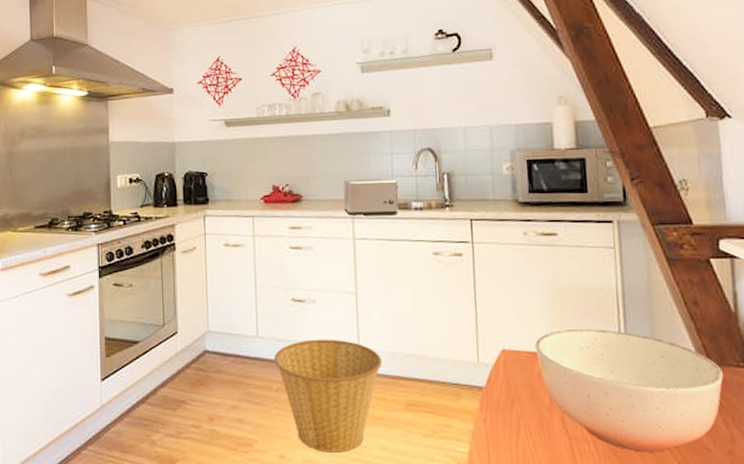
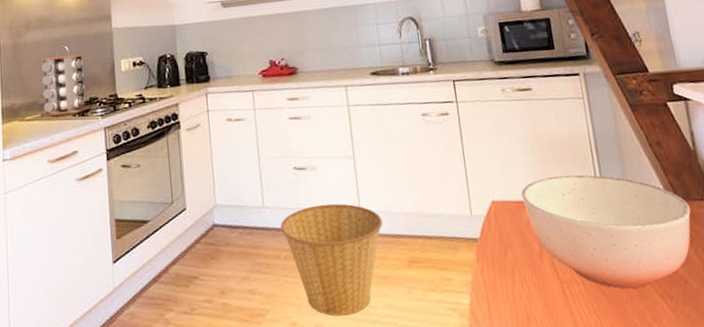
spice rack: none [32,157,84,230] -> present [38,45,90,118]
toaster: present [343,178,399,216] -> none [334,47,387,85]

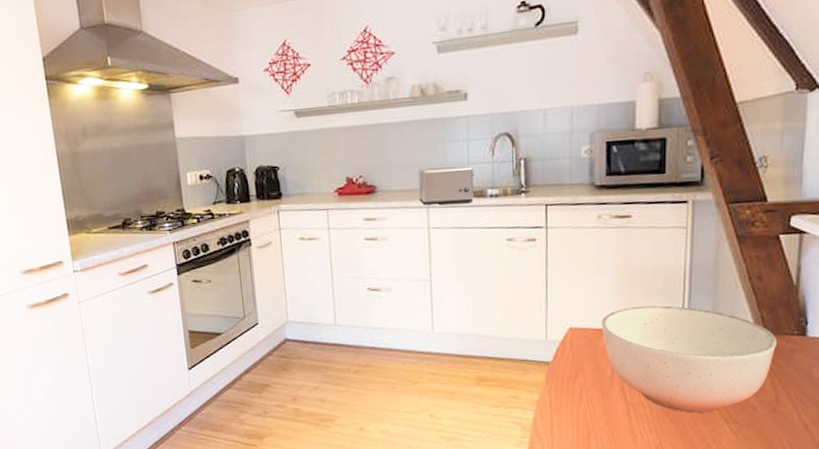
spice rack: present [38,45,90,118] -> none [98,155,158,231]
basket: present [280,203,383,316] -> none [351,324,455,424]
toaster: none [334,47,387,85] -> present [418,166,475,206]

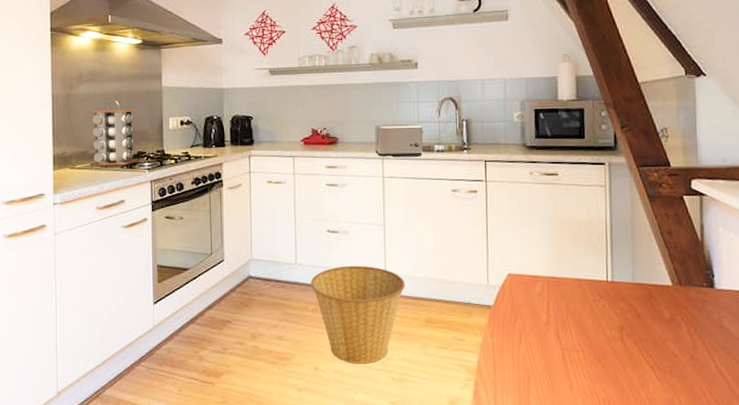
spice rack: none [98,155,158,231] -> present [89,100,138,168]
basket: none [351,324,455,424] -> present [310,265,405,364]
bowl: present [601,305,778,413] -> none [536,256,690,359]

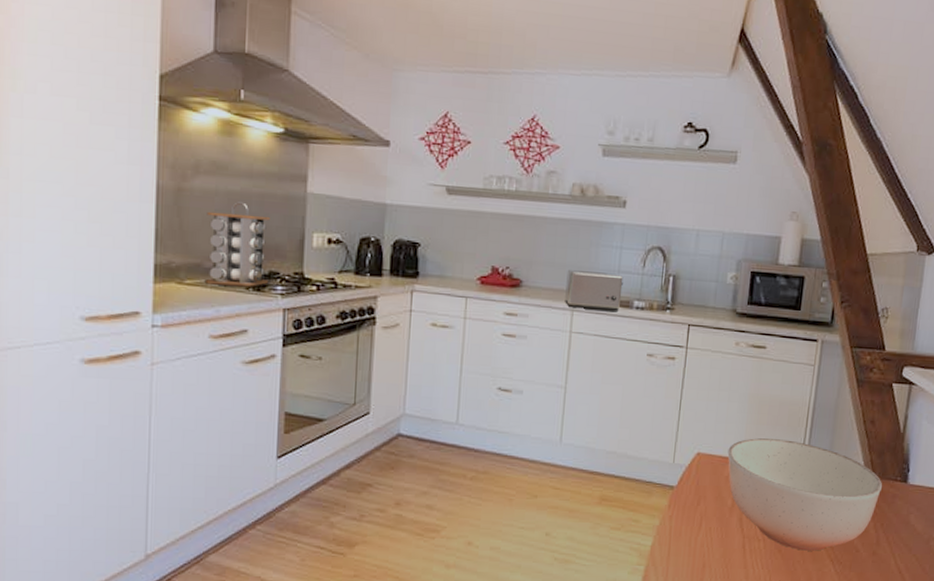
basket: present [310,265,405,364] -> none [471,430,582,542]
bowl: none [536,256,690,359] -> present [727,438,883,551]

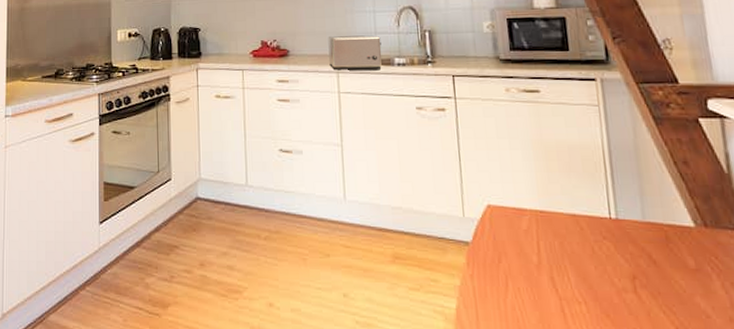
spice rack: present [206,201,270,288] -> none [41,13,87,80]
bowl: present [727,438,883,551] -> none [520,187,720,316]

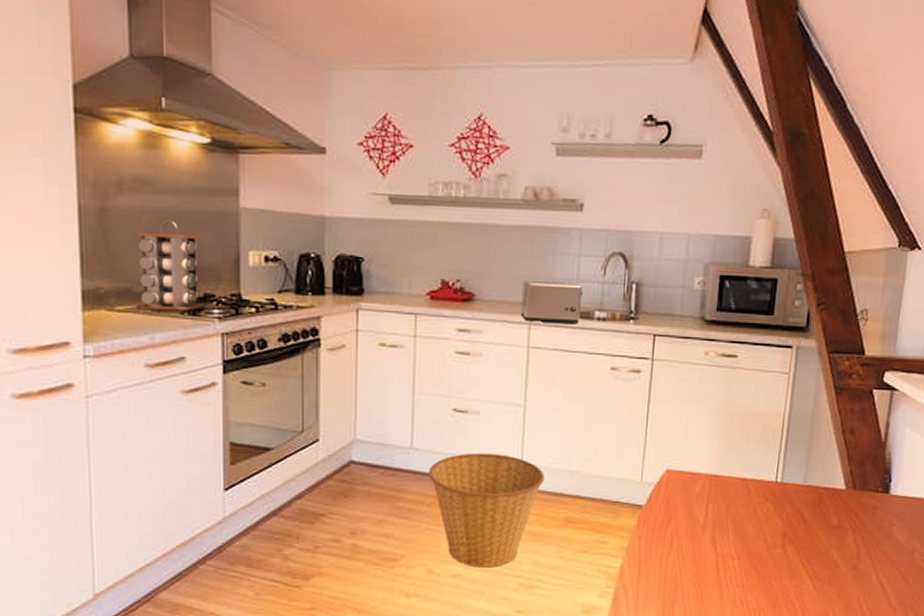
spice rack: none [41,13,87,80] -> present [133,220,204,313]
basket: none [262,189,368,303] -> present [428,453,544,568]

